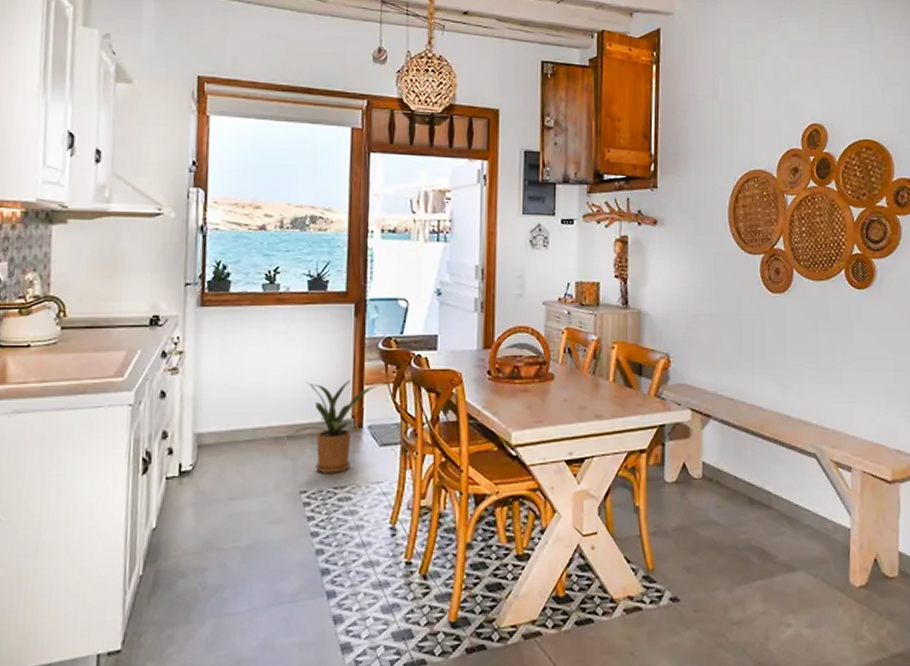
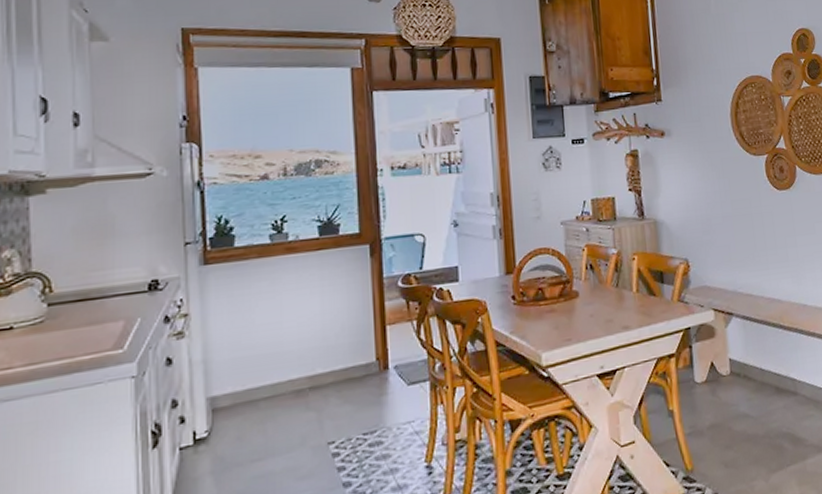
house plant: present [293,379,377,473] -> none [315,321,400,421]

